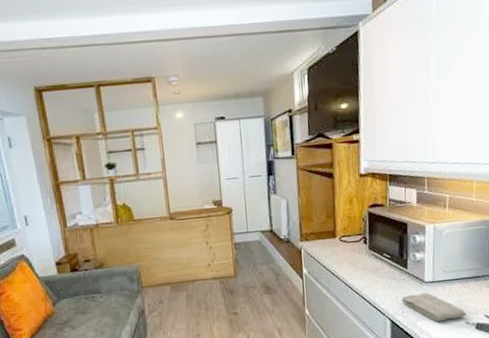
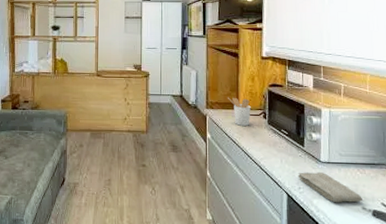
utensil holder: none [323,224,350,256] -> present [227,97,251,126]

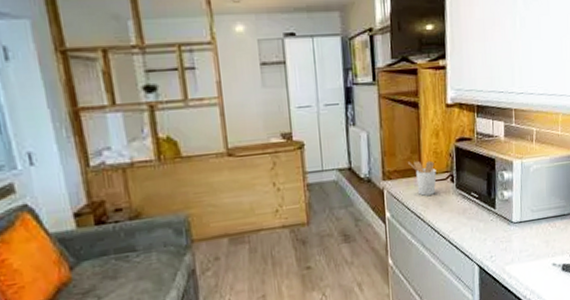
washcloth: present [297,171,362,203] -> none [489,234,553,265]

